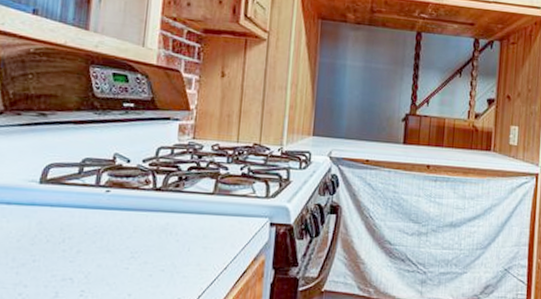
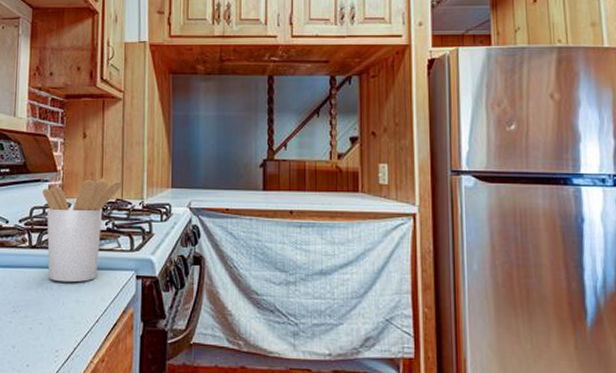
utensil holder: none [171,119,261,228] -> present [42,177,122,283]

